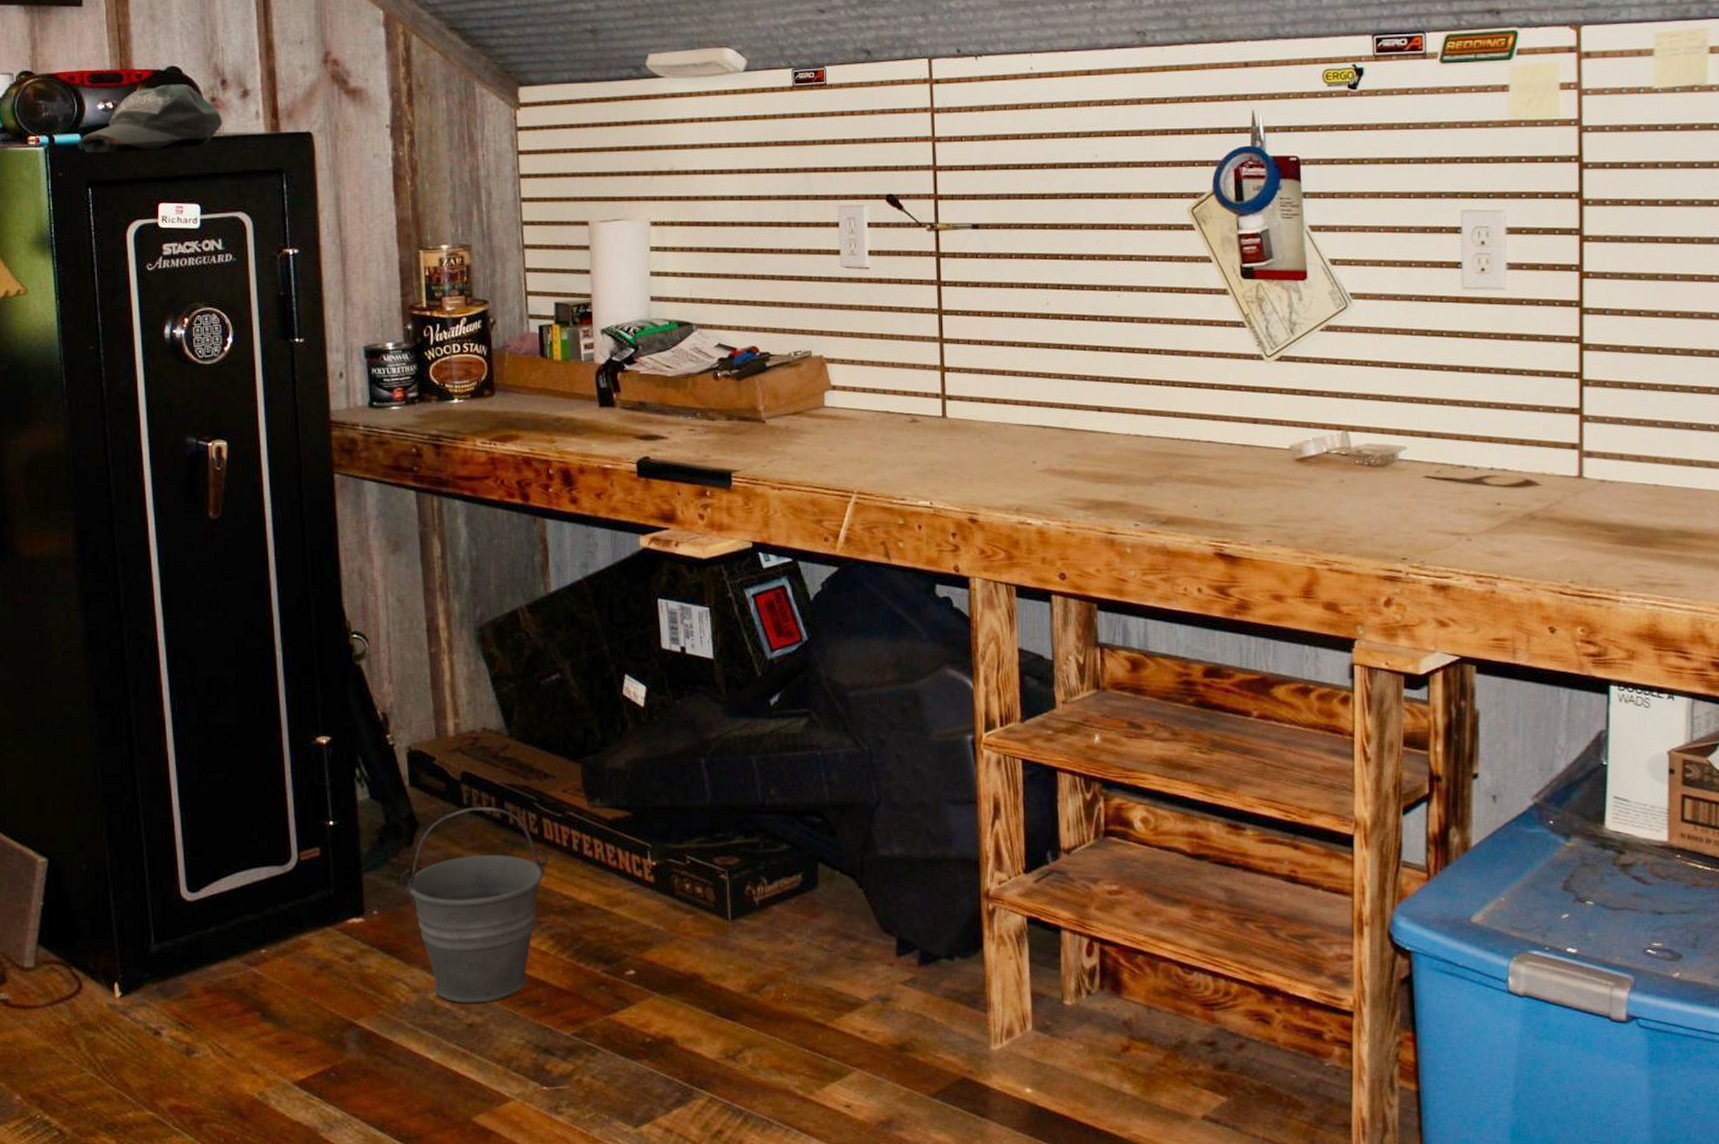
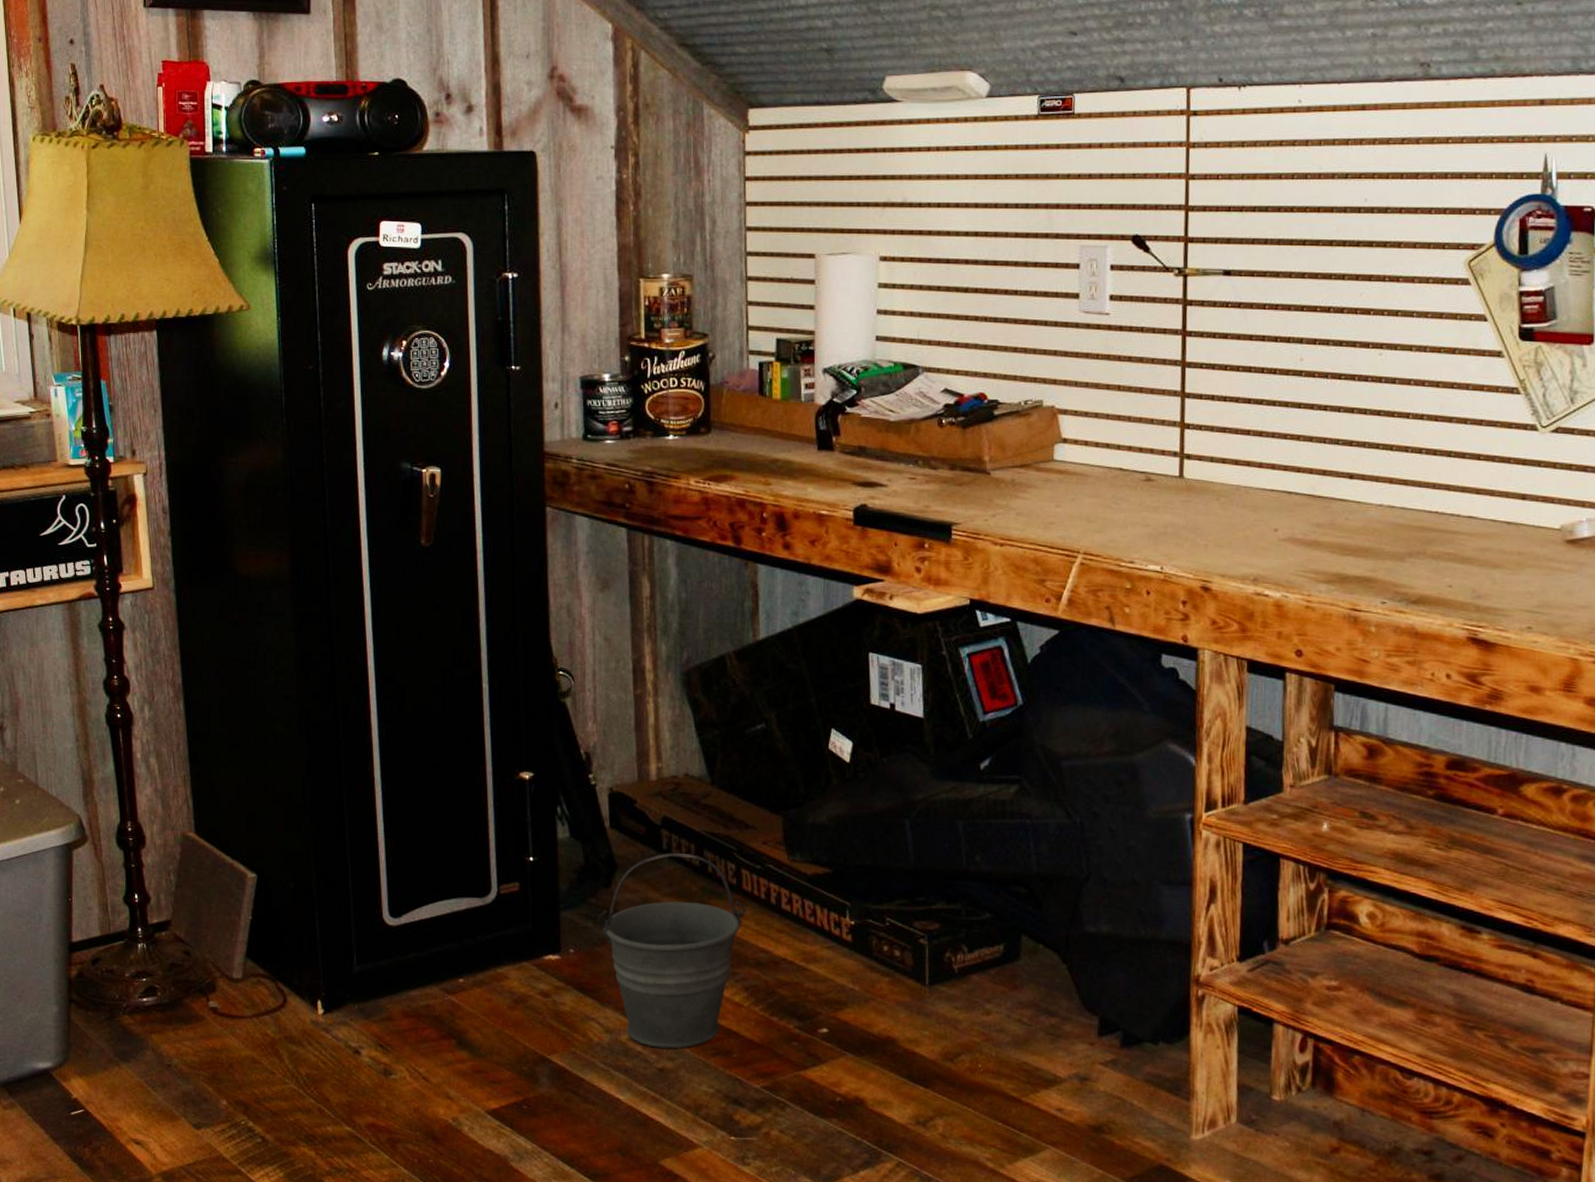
baseball cap: present [79,84,222,153] -> none [303,97,446,167]

